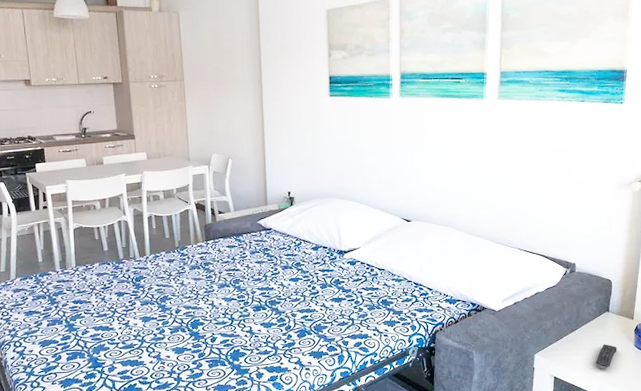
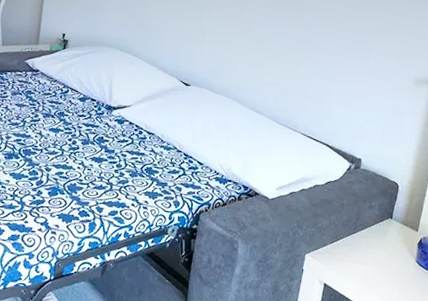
remote control: present [595,344,617,369] -> none [371,254,397,284]

